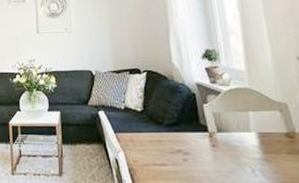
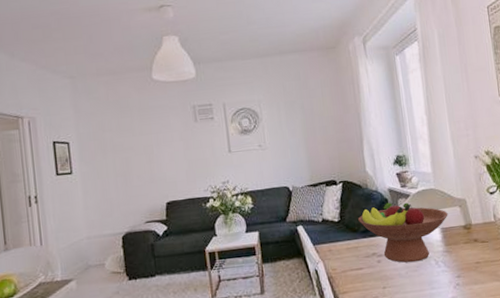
fruit bowl: none [163,97,266,167] -> present [358,202,448,263]

